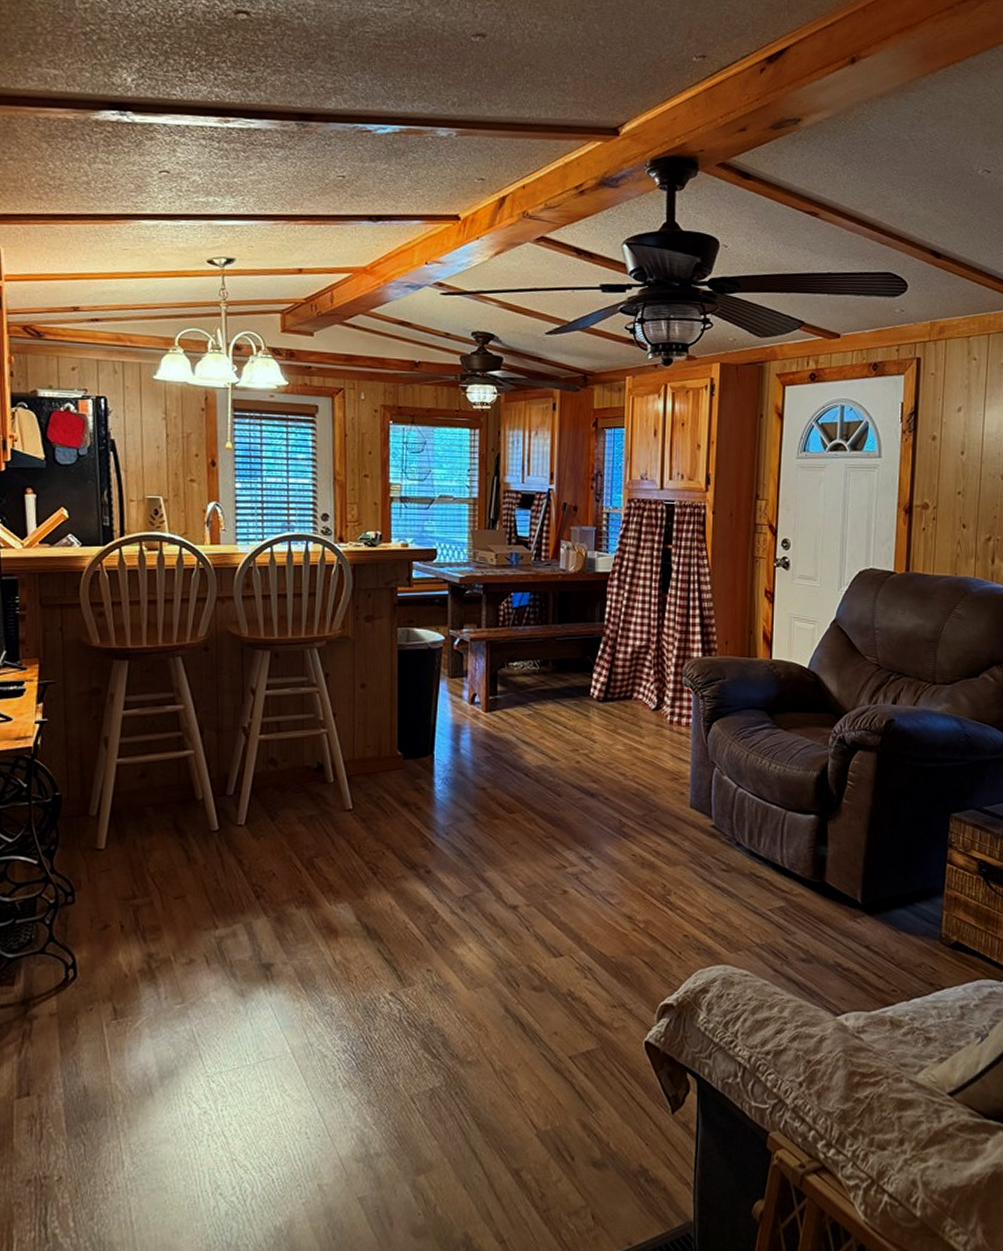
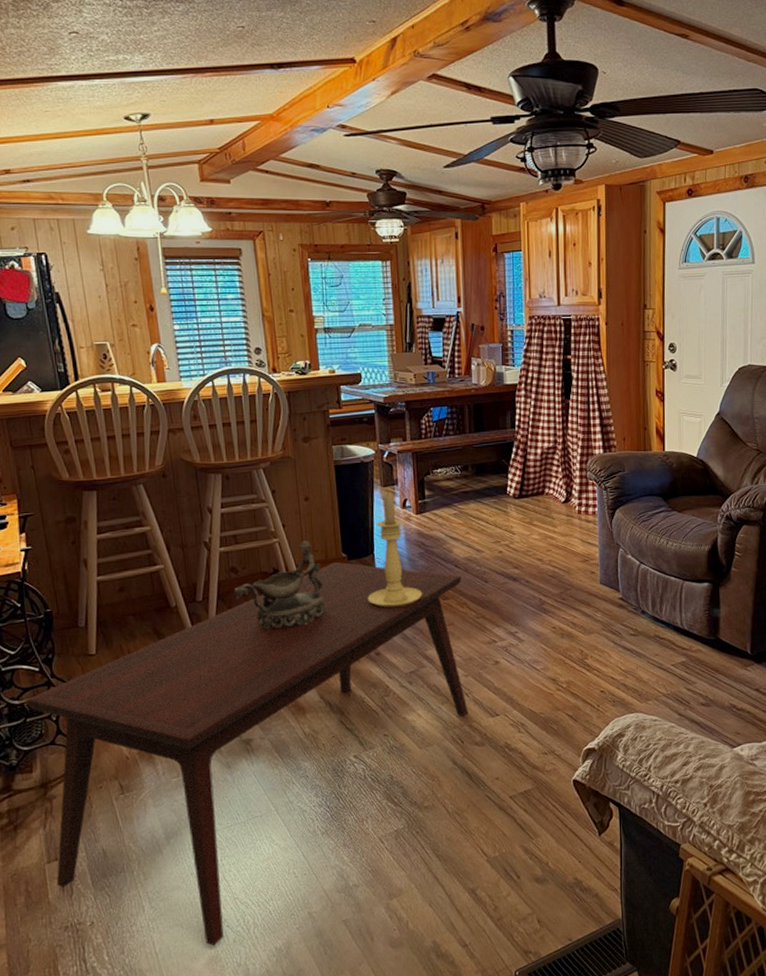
coffee table: none [18,761,532,1219] -> present [26,562,468,946]
decorative bowl: none [271,734,373,834] -> present [235,541,325,630]
candle holder: none [422,683,485,819] -> present [367,491,422,608]

